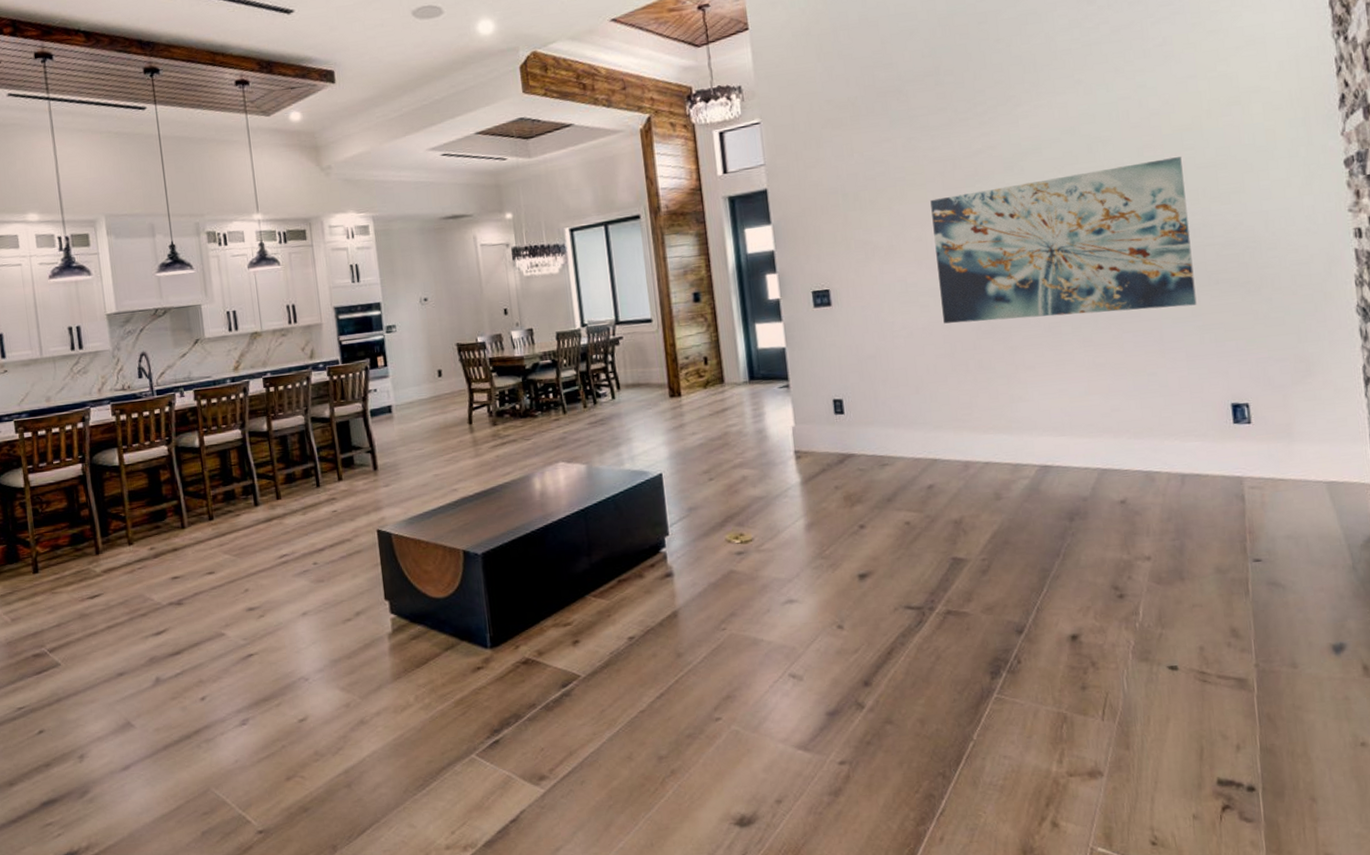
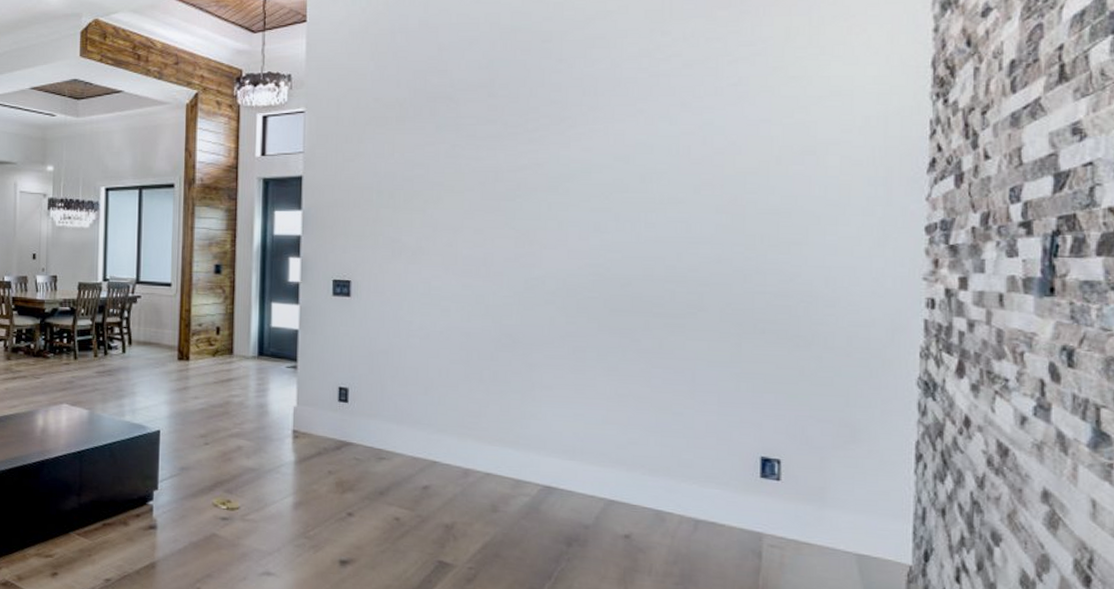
wall art: present [930,157,1197,324] -> none [463,199,742,351]

